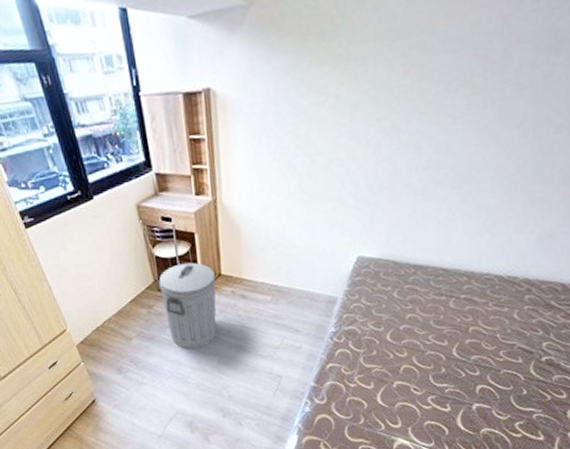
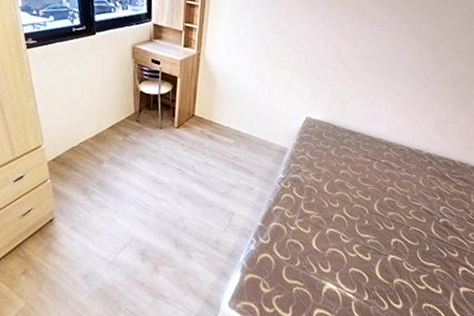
trash can: present [158,262,217,349] -> none [138,100,190,179]

